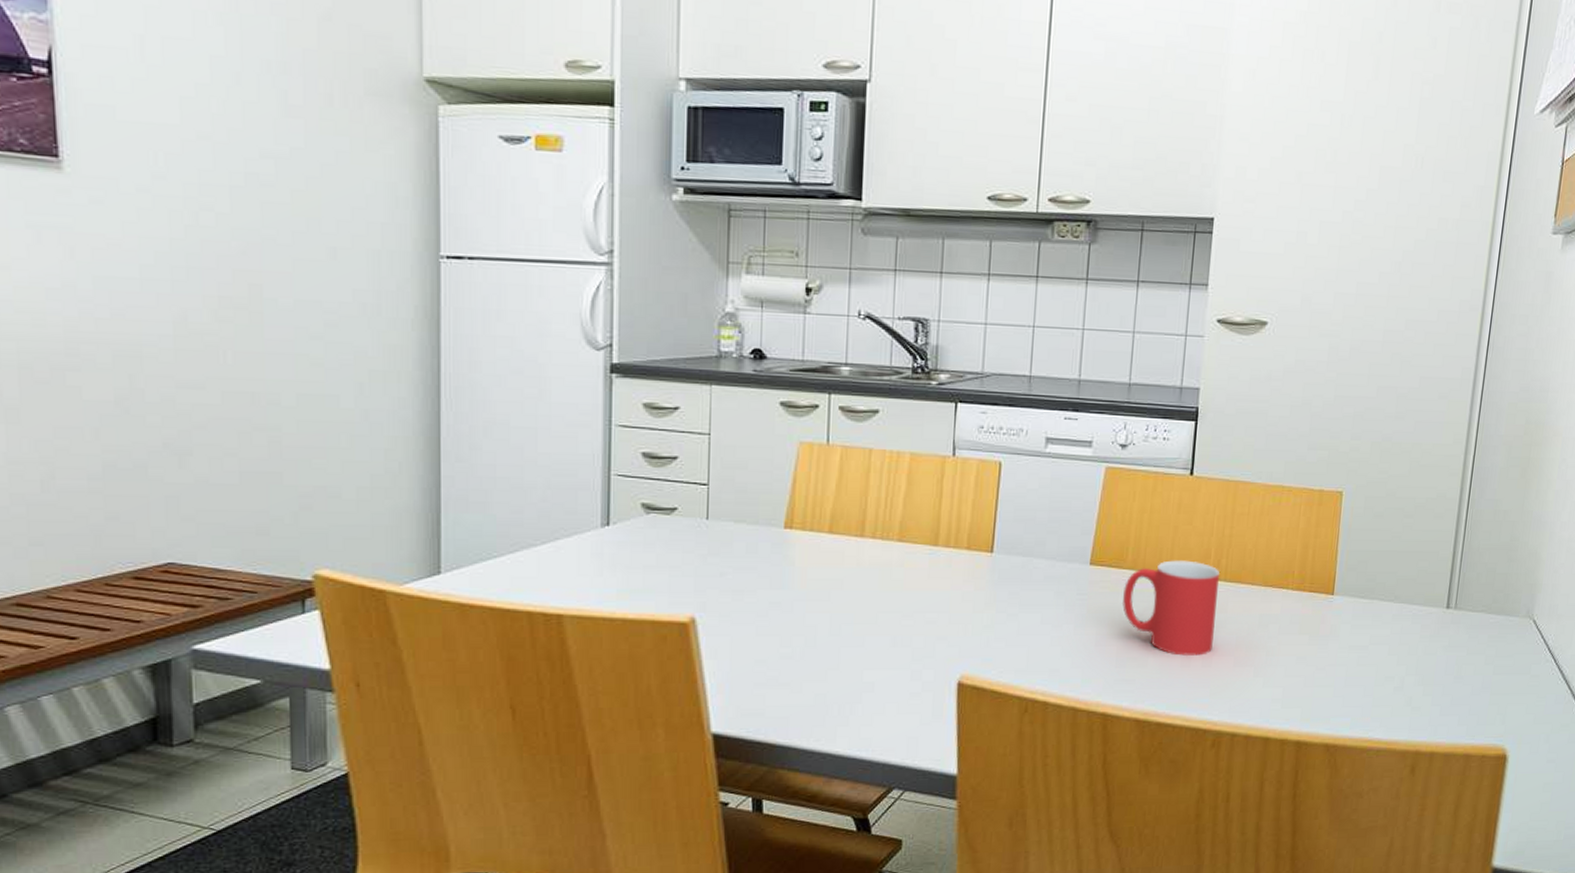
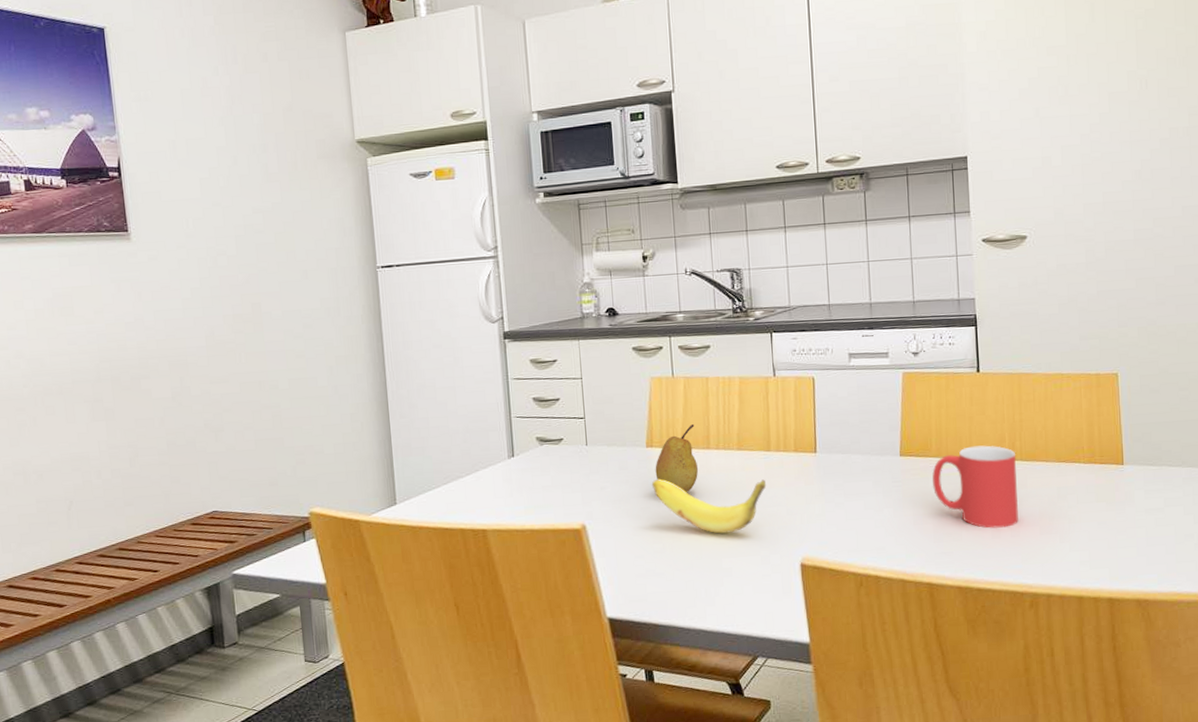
banana: none [785,568,929,640] -> present [651,478,767,534]
fruit: none [792,505,848,587] -> present [655,424,698,492]

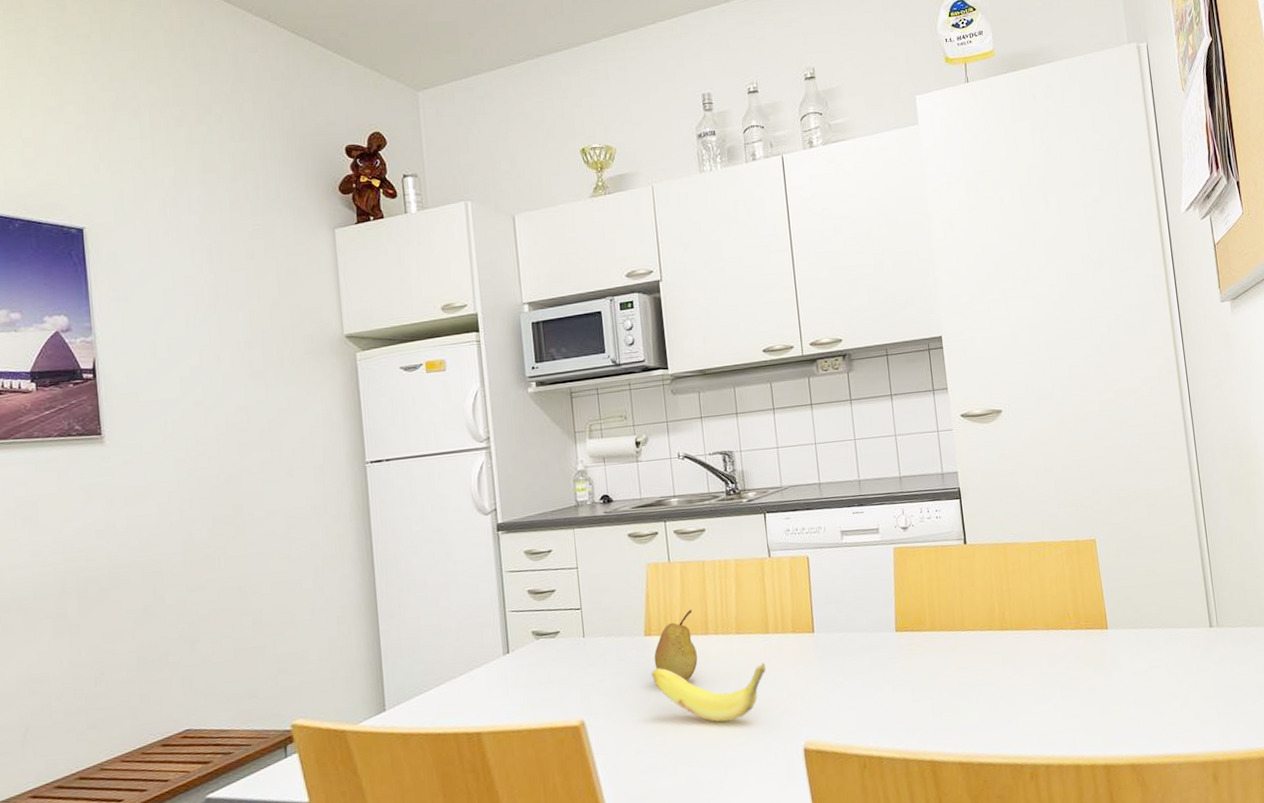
mug: present [932,445,1019,529] -> none [927,616,1013,701]

